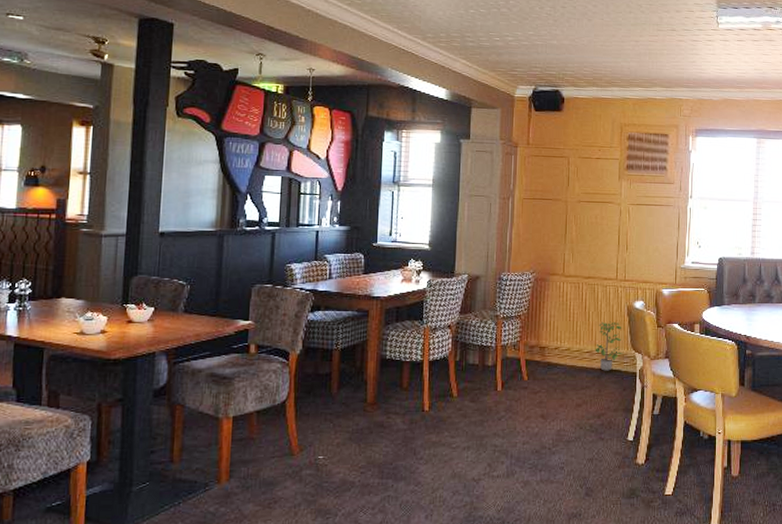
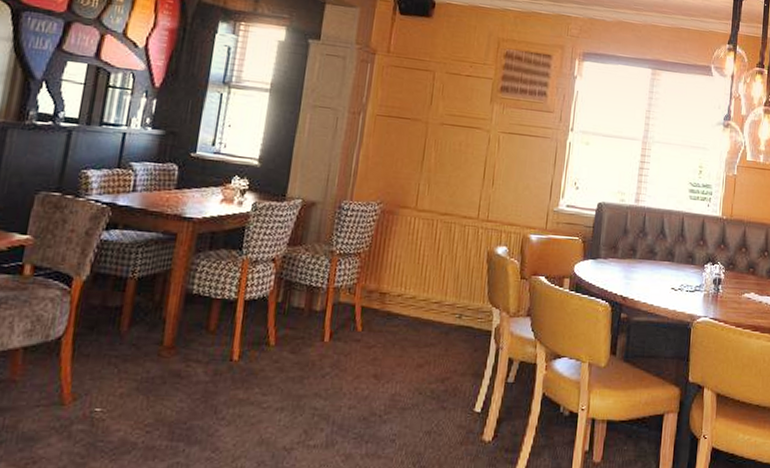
potted plant: present [595,321,623,371] -> none [445,268,478,327]

